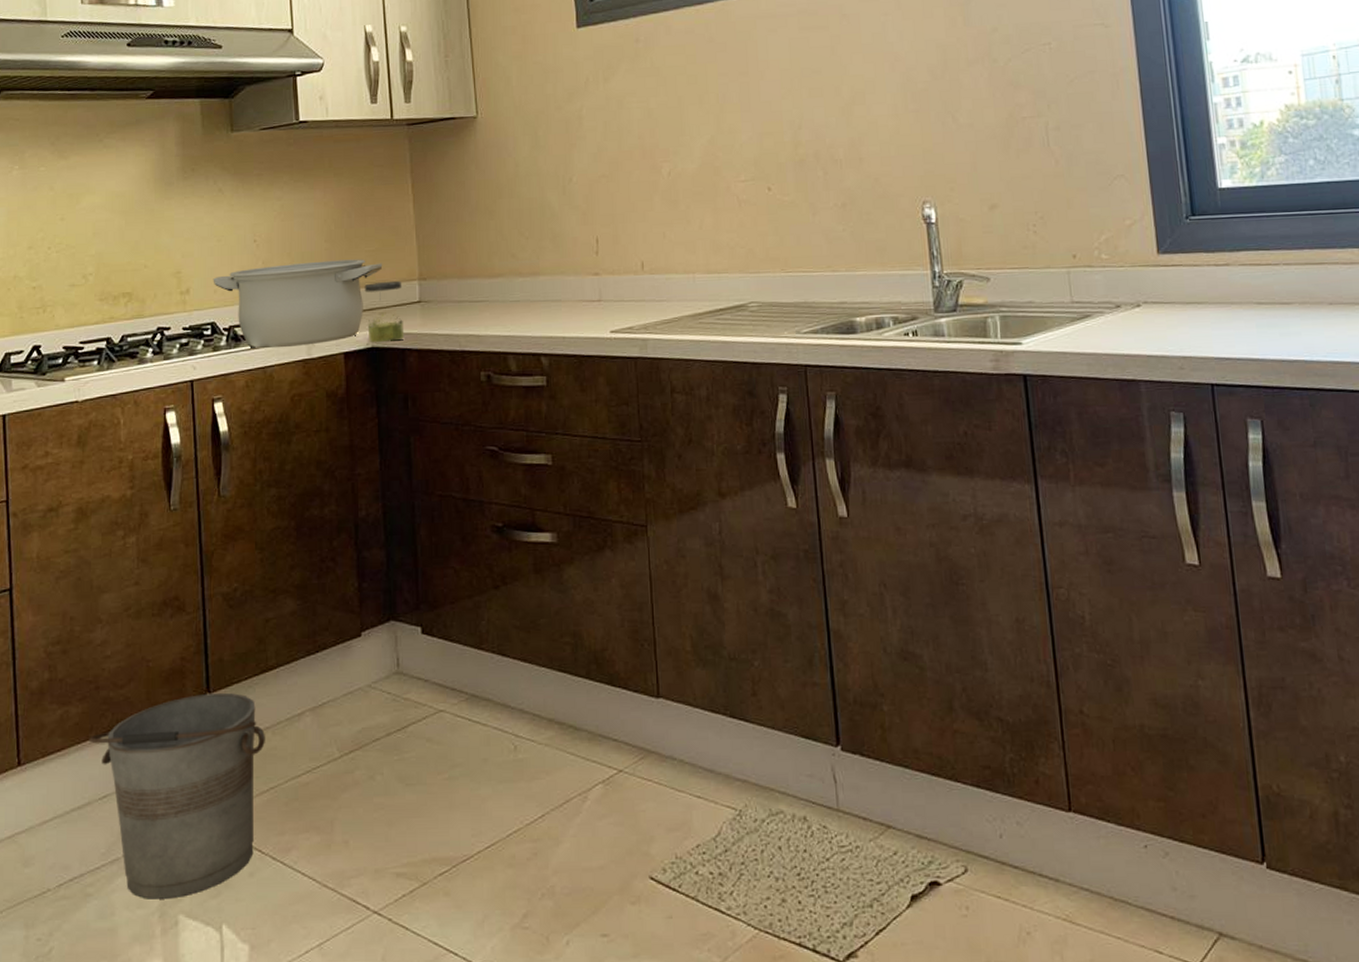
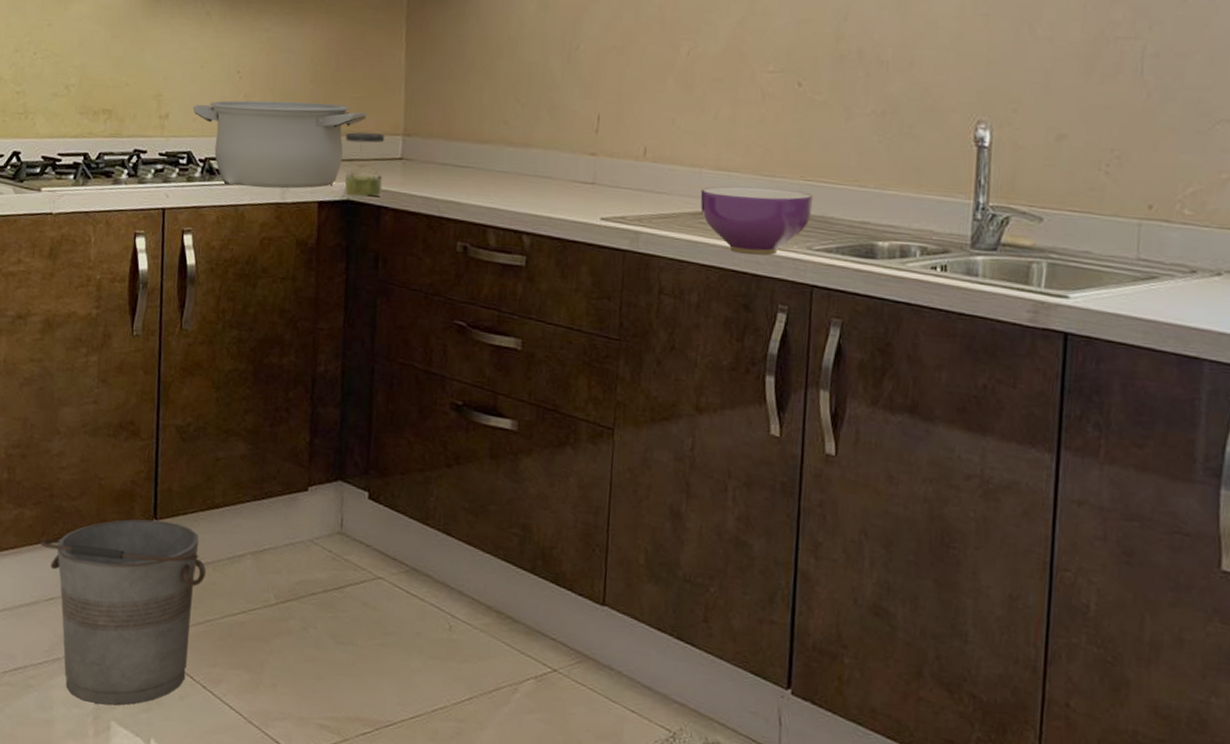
bowl: none [696,282,796,346] -> present [700,186,814,256]

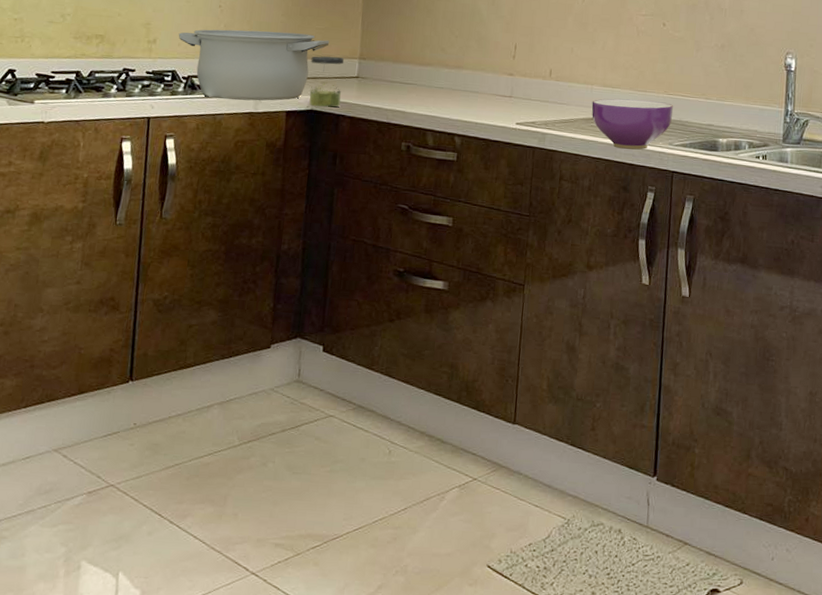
bucket: present [40,519,206,706] -> none [19,381,177,547]

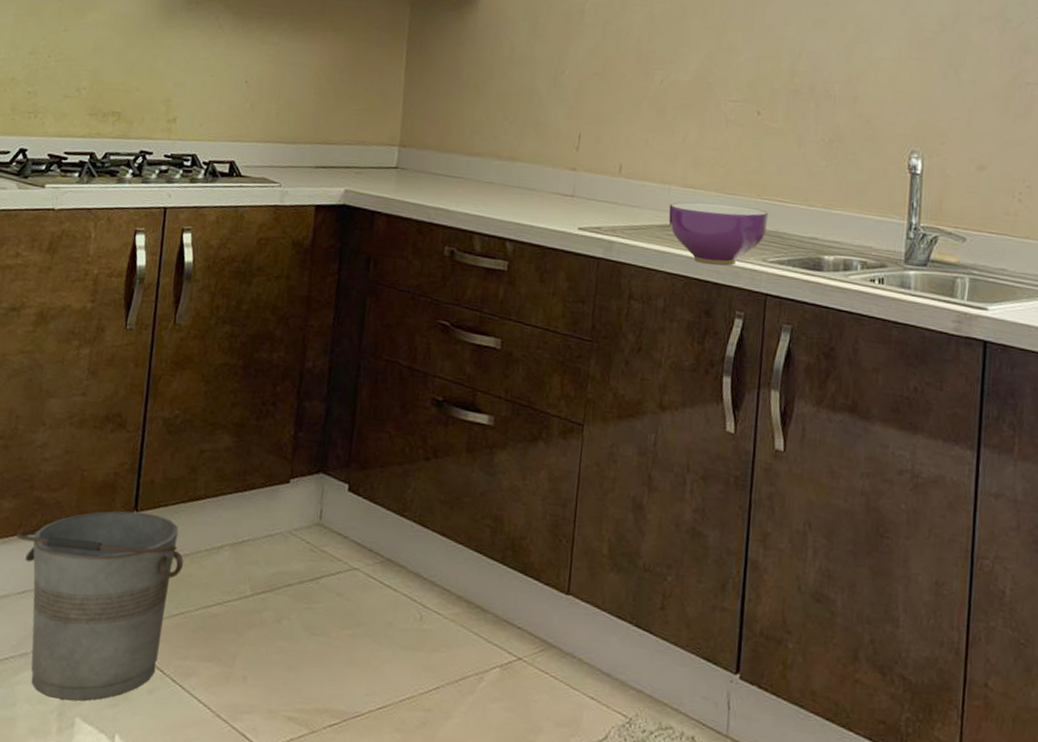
bucket: none [19,381,177,547] -> present [16,510,184,701]
cooking pot: present [178,29,330,101] -> none [200,108,367,193]
jar: present [309,56,344,108] -> none [341,141,382,203]

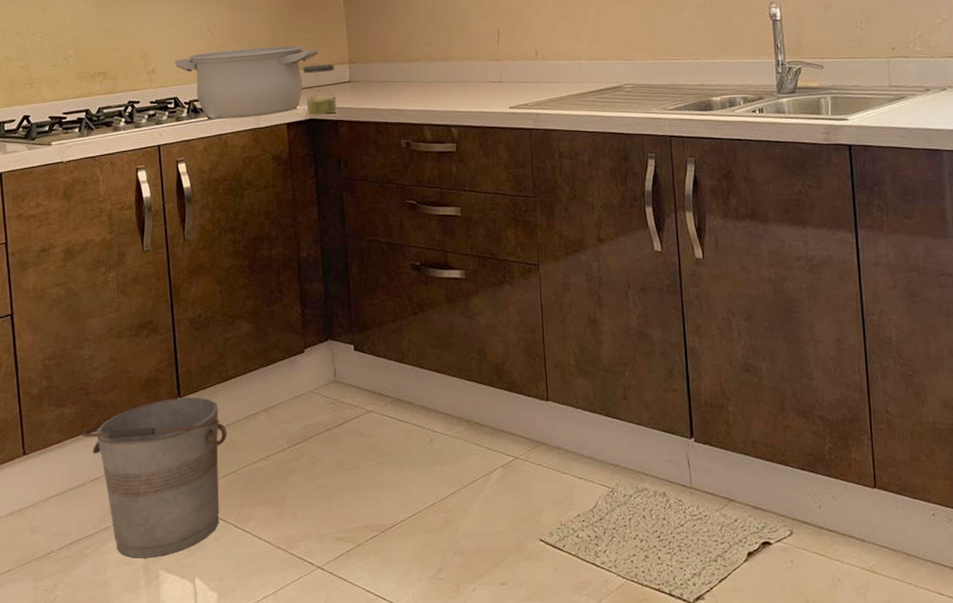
cooking pot: none [200,108,367,193] -> present [174,45,318,120]
jar: none [341,141,382,203] -> present [303,64,337,116]
bowl: present [668,201,769,266] -> none [581,68,664,120]

